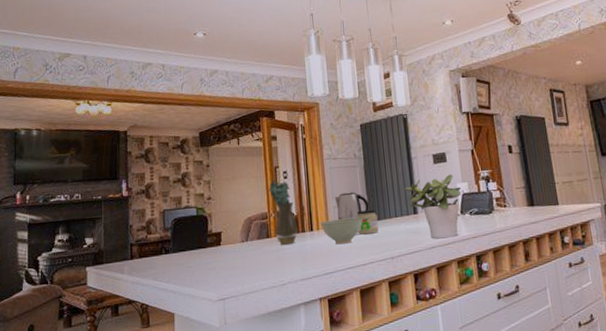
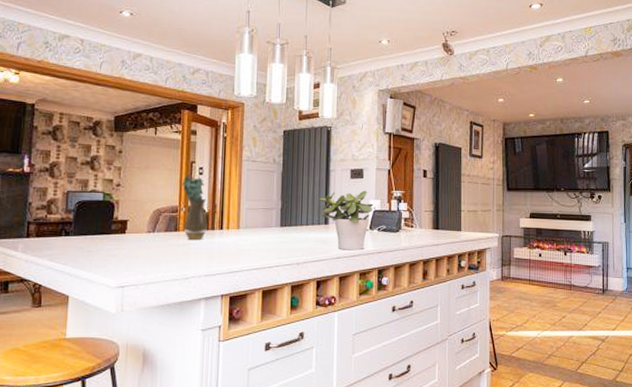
bowl: present [320,217,363,245] -> none [231,221,274,246]
kettle: present [335,192,369,221] -> none [249,196,282,223]
jar: present [356,210,379,235] -> none [267,215,289,239]

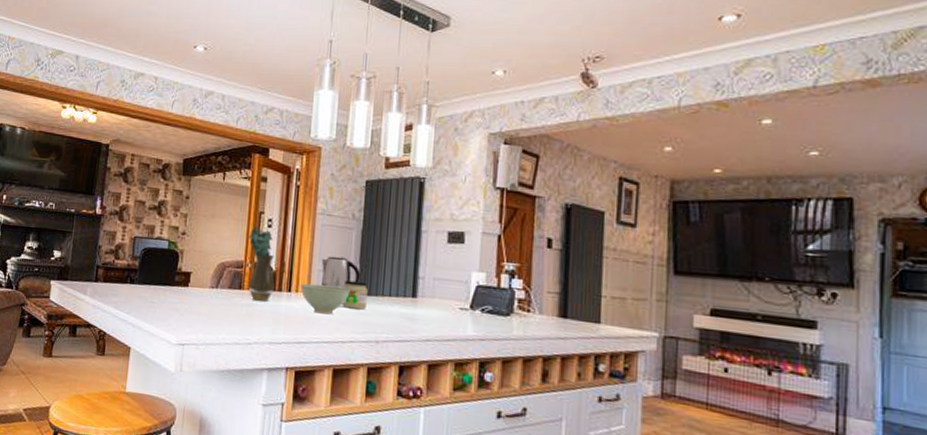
bowl: none [231,221,274,246] -> present [300,283,350,315]
kettle: none [249,196,282,223] -> present [322,256,360,289]
jar: none [267,215,289,239] -> present [342,280,368,310]
potted plant: present [319,190,373,251] -> none [406,258,476,335]

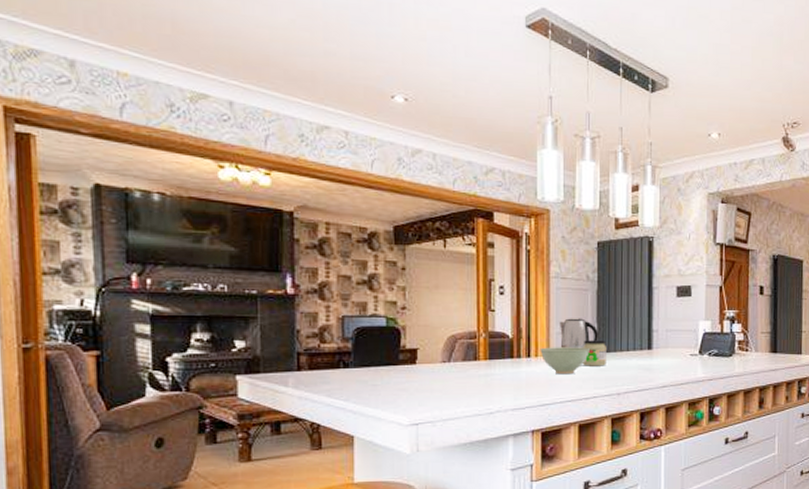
vase: present [248,225,275,302] -> none [479,293,512,369]

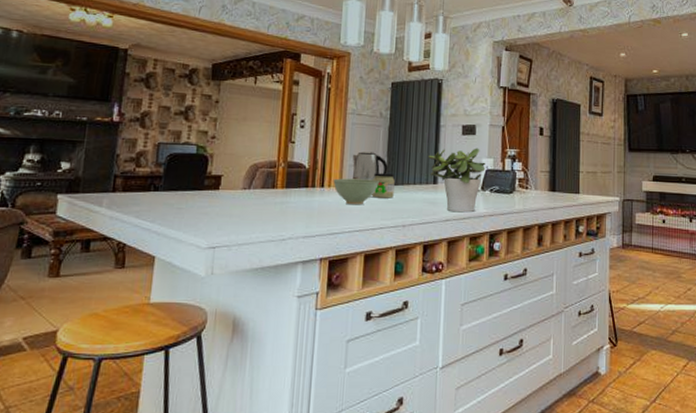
potted plant: none [641,310,703,378] -> present [428,148,486,213]

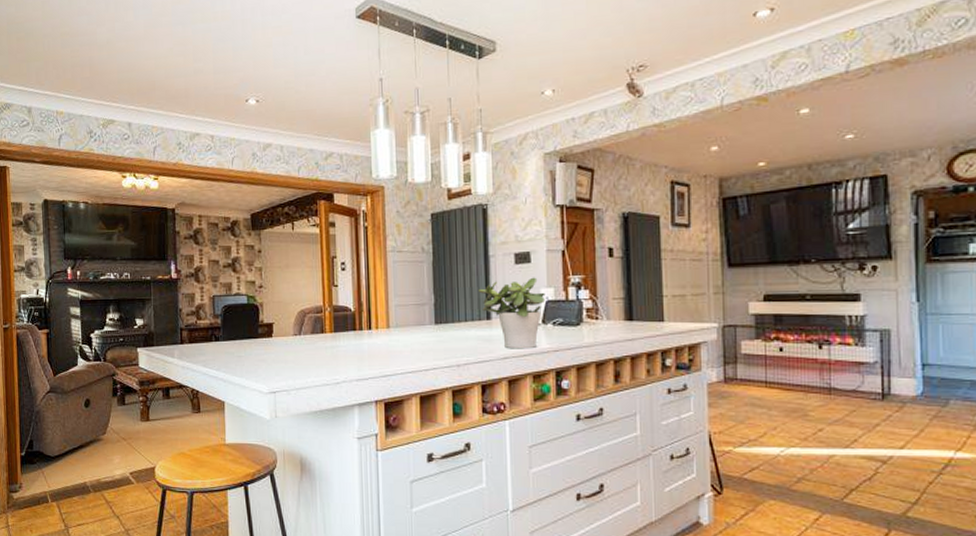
bowl: present [333,178,379,205] -> none [380,319,428,346]
kettle: present [353,151,388,181] -> none [398,290,436,320]
jar: present [371,173,395,199] -> none [421,311,445,338]

